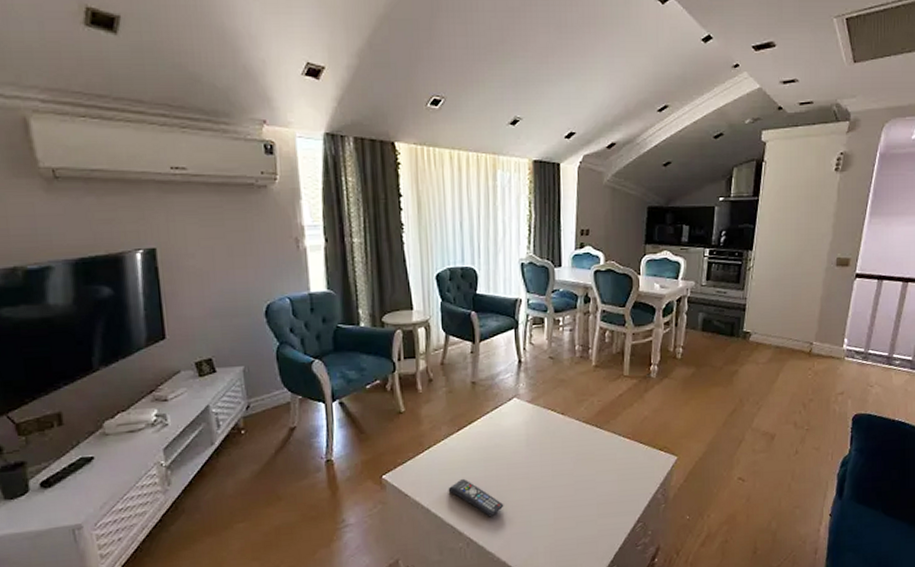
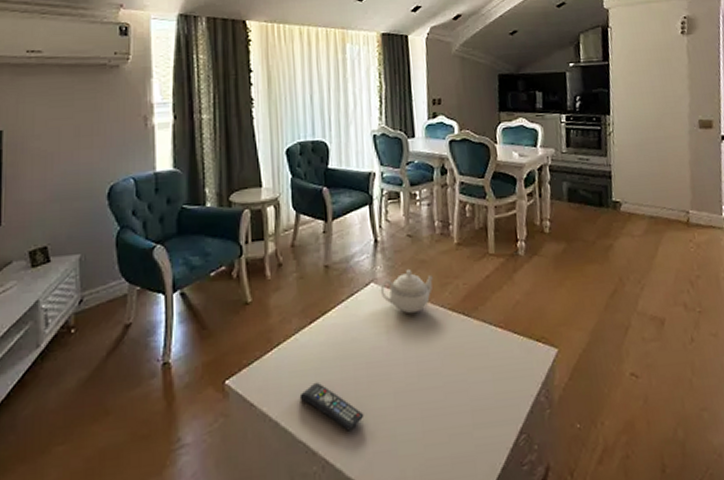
teapot: none [522,388,571,425] -> present [380,270,433,314]

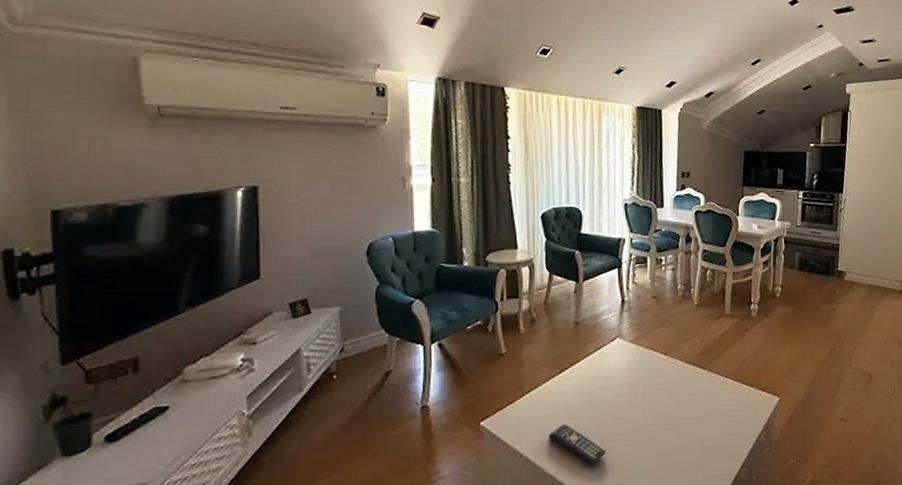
teapot: present [380,270,433,314] -> none [625,327,673,366]

